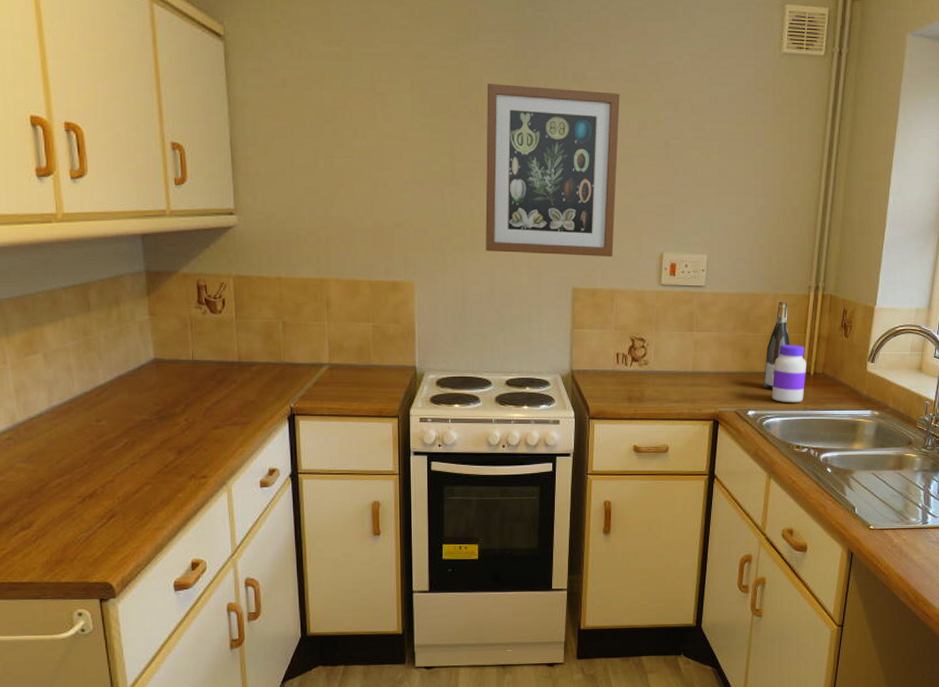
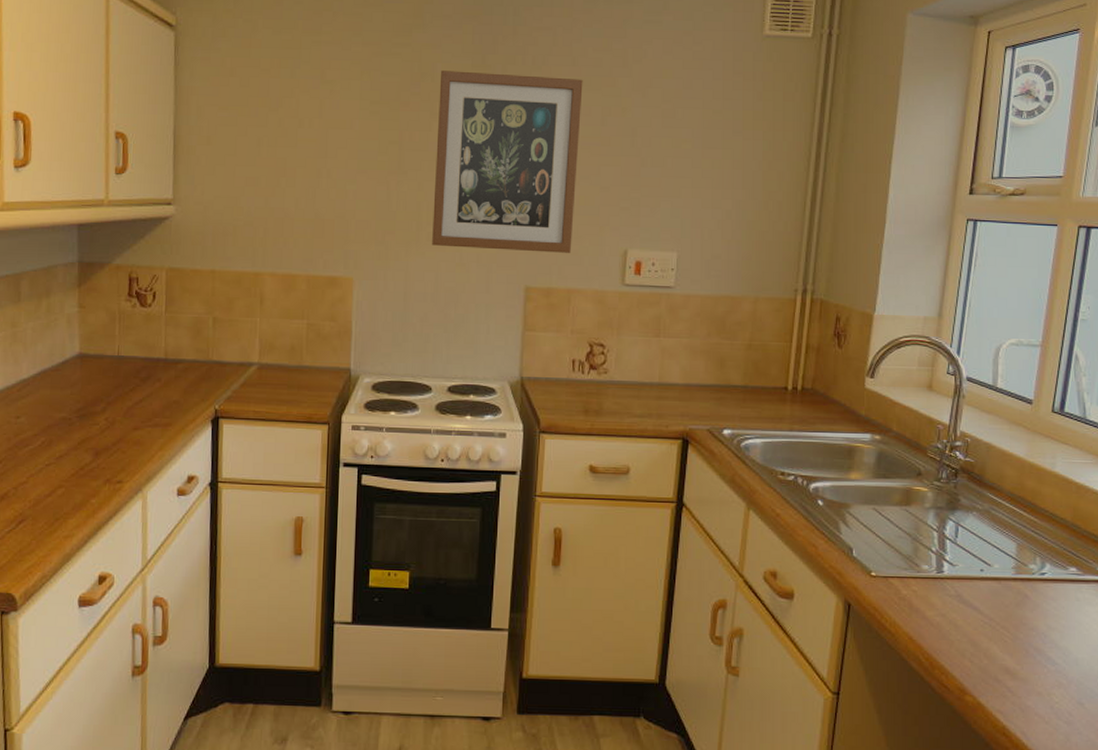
wine bottle: present [764,301,790,390] -> none [742,305,773,406]
jar: present [771,344,806,403] -> none [751,354,792,423]

